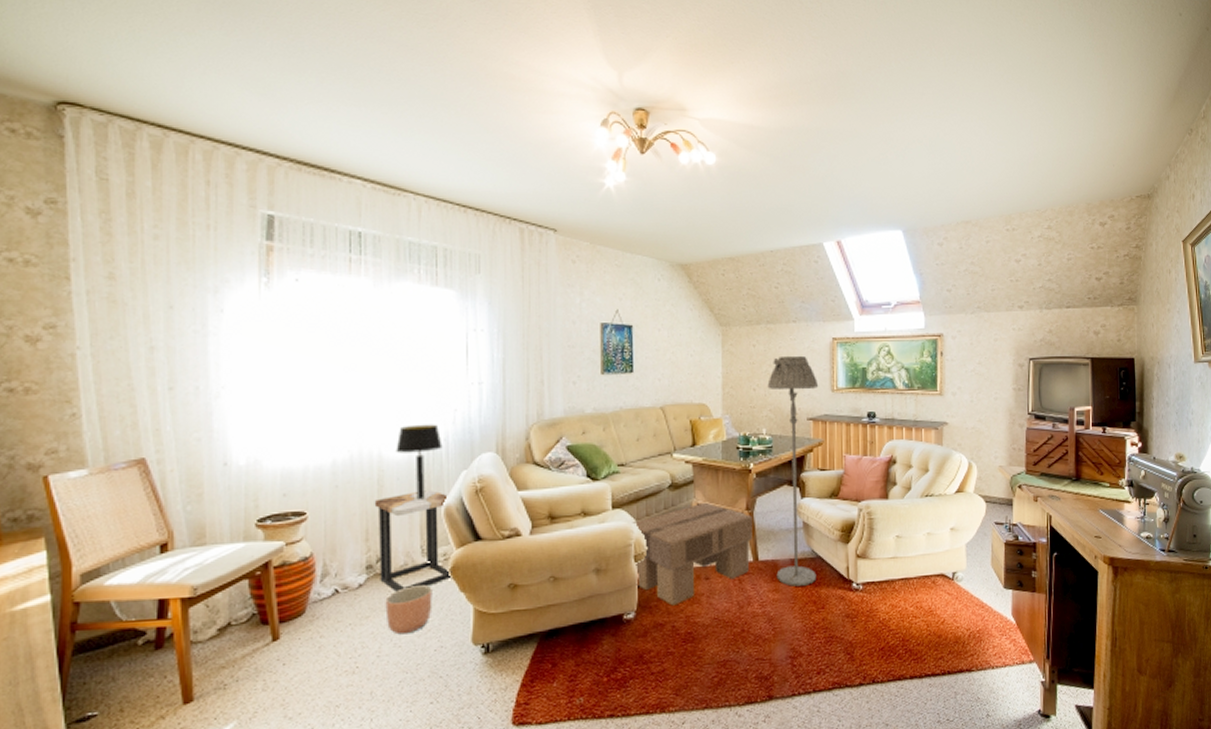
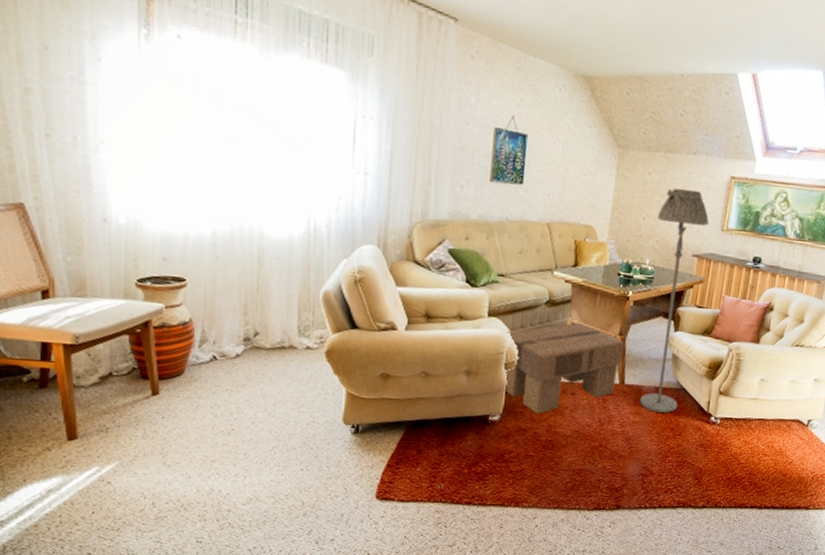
side table: present [374,490,452,592] -> none [253,273,327,366]
planter: present [385,585,432,635] -> none [261,362,307,406]
table lamp: present [396,424,443,500] -> none [277,206,324,283]

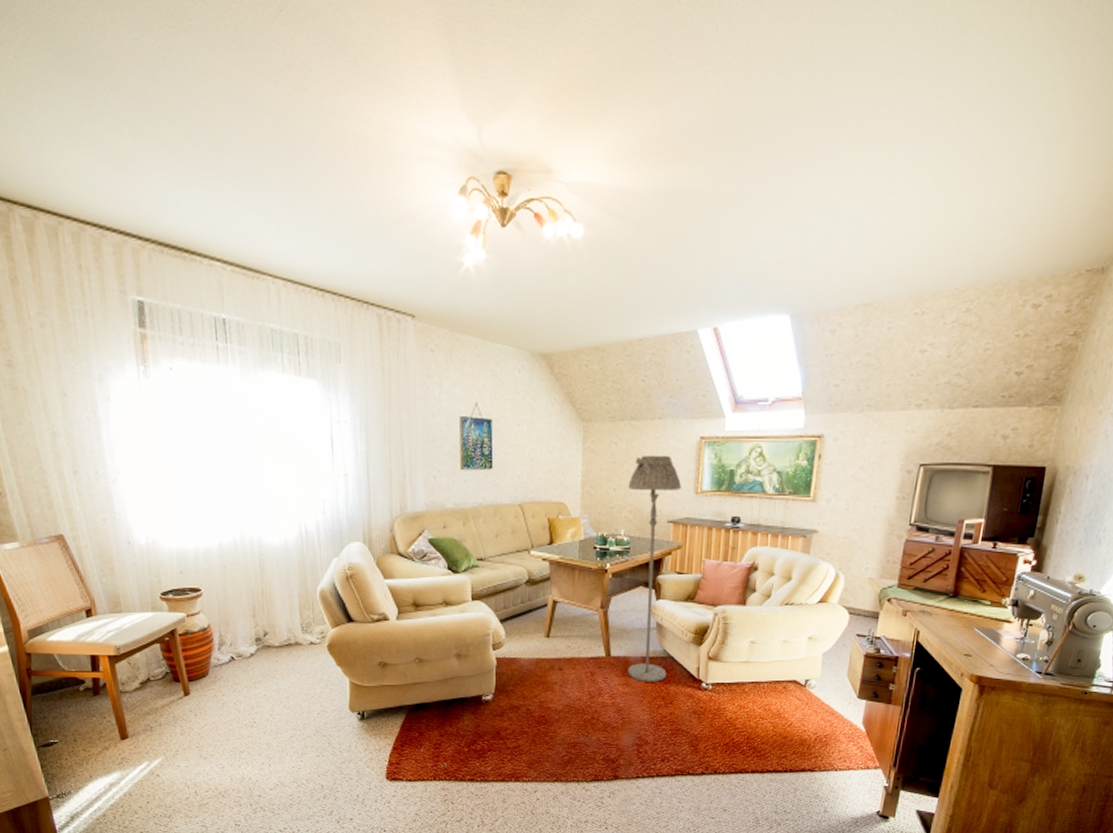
footstool: present [504,322,624,414] -> none [491,599,606,691]

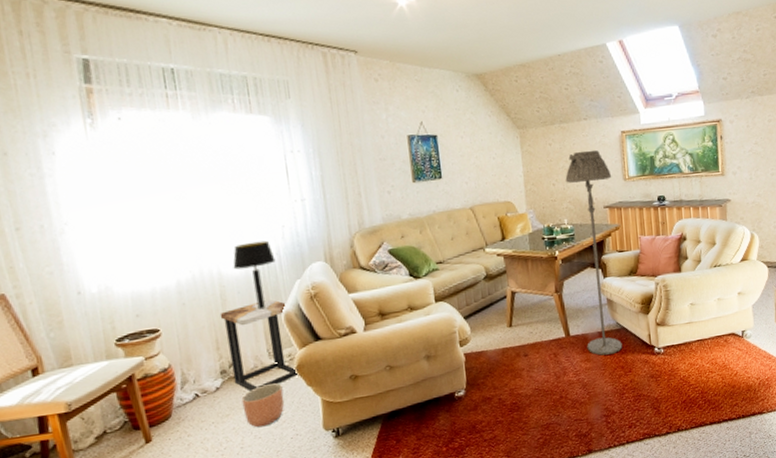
side table: none [257,575,330,662] -> present [219,299,299,391]
table lamp: none [273,513,315,583] -> present [233,240,276,310]
planter: none [273,658,314,698] -> present [241,383,284,428]

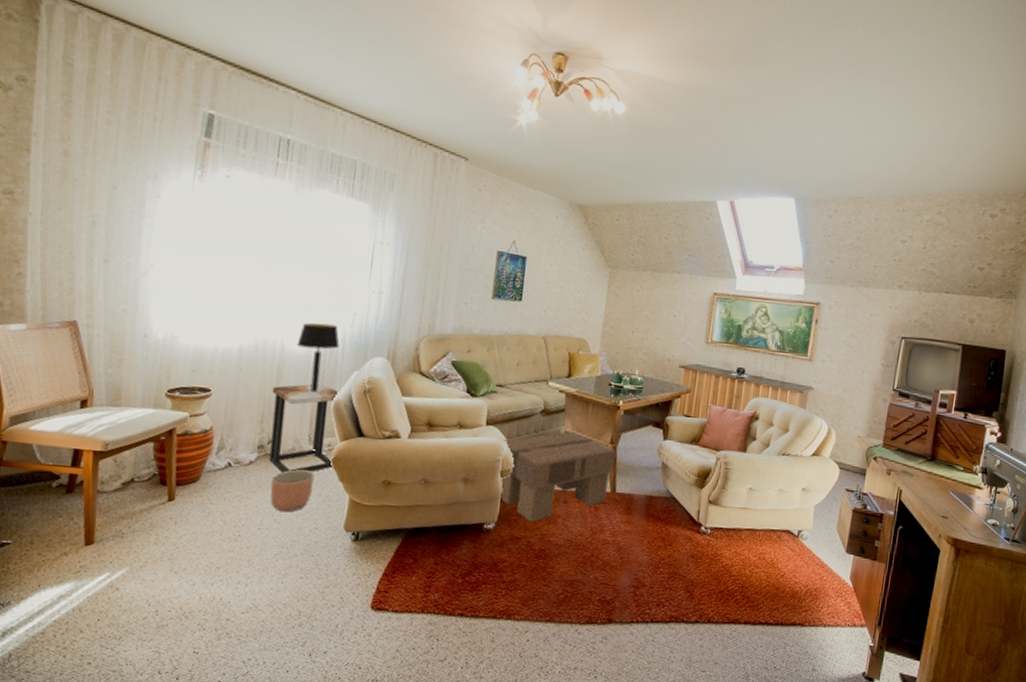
footstool: none [454,289,563,382] -> present [499,431,615,523]
floor lamp: present [565,149,623,356] -> none [630,303,695,522]

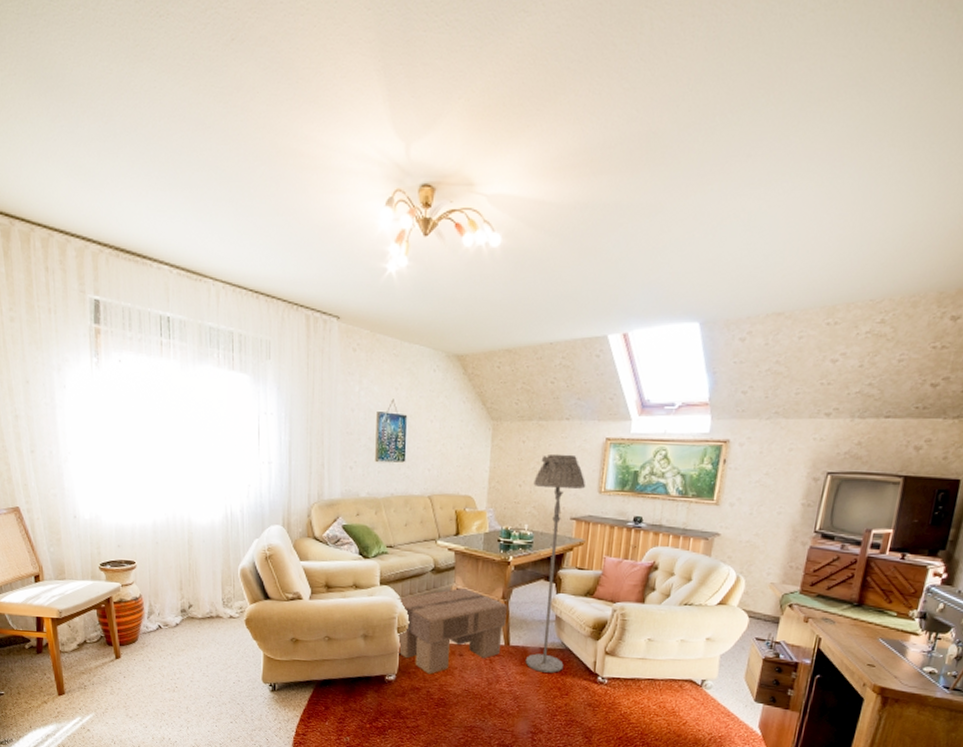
side table: present [269,384,339,473] -> none [186,553,247,633]
planter: present [270,469,314,513] -> none [196,630,232,667]
table lamp: present [297,323,340,393] -> none [201,496,239,561]
floor lamp: none [630,303,695,522] -> present [525,453,586,673]

